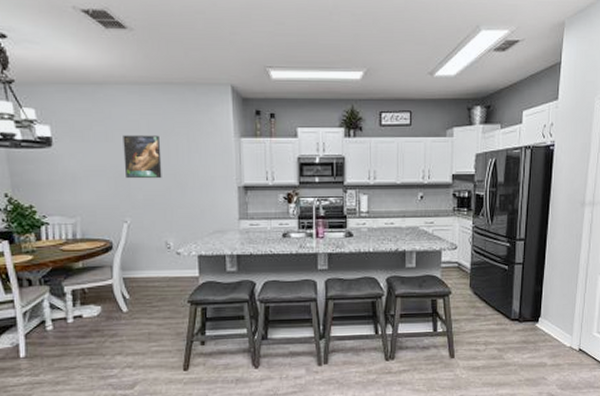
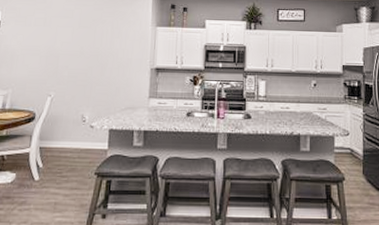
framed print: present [123,135,162,179] -> none [56,21,89,59]

